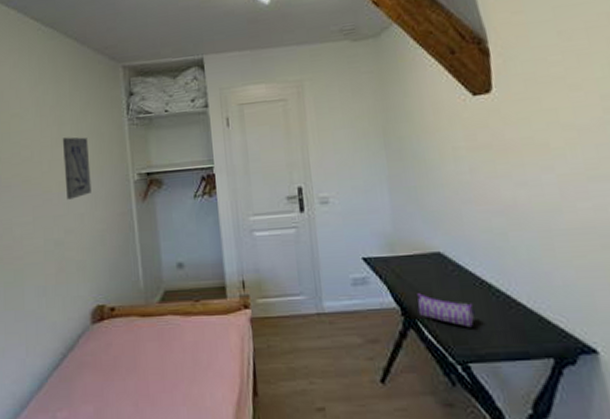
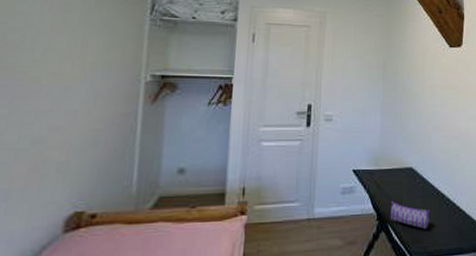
wall art: present [62,137,91,200] -> none [59,27,99,94]

